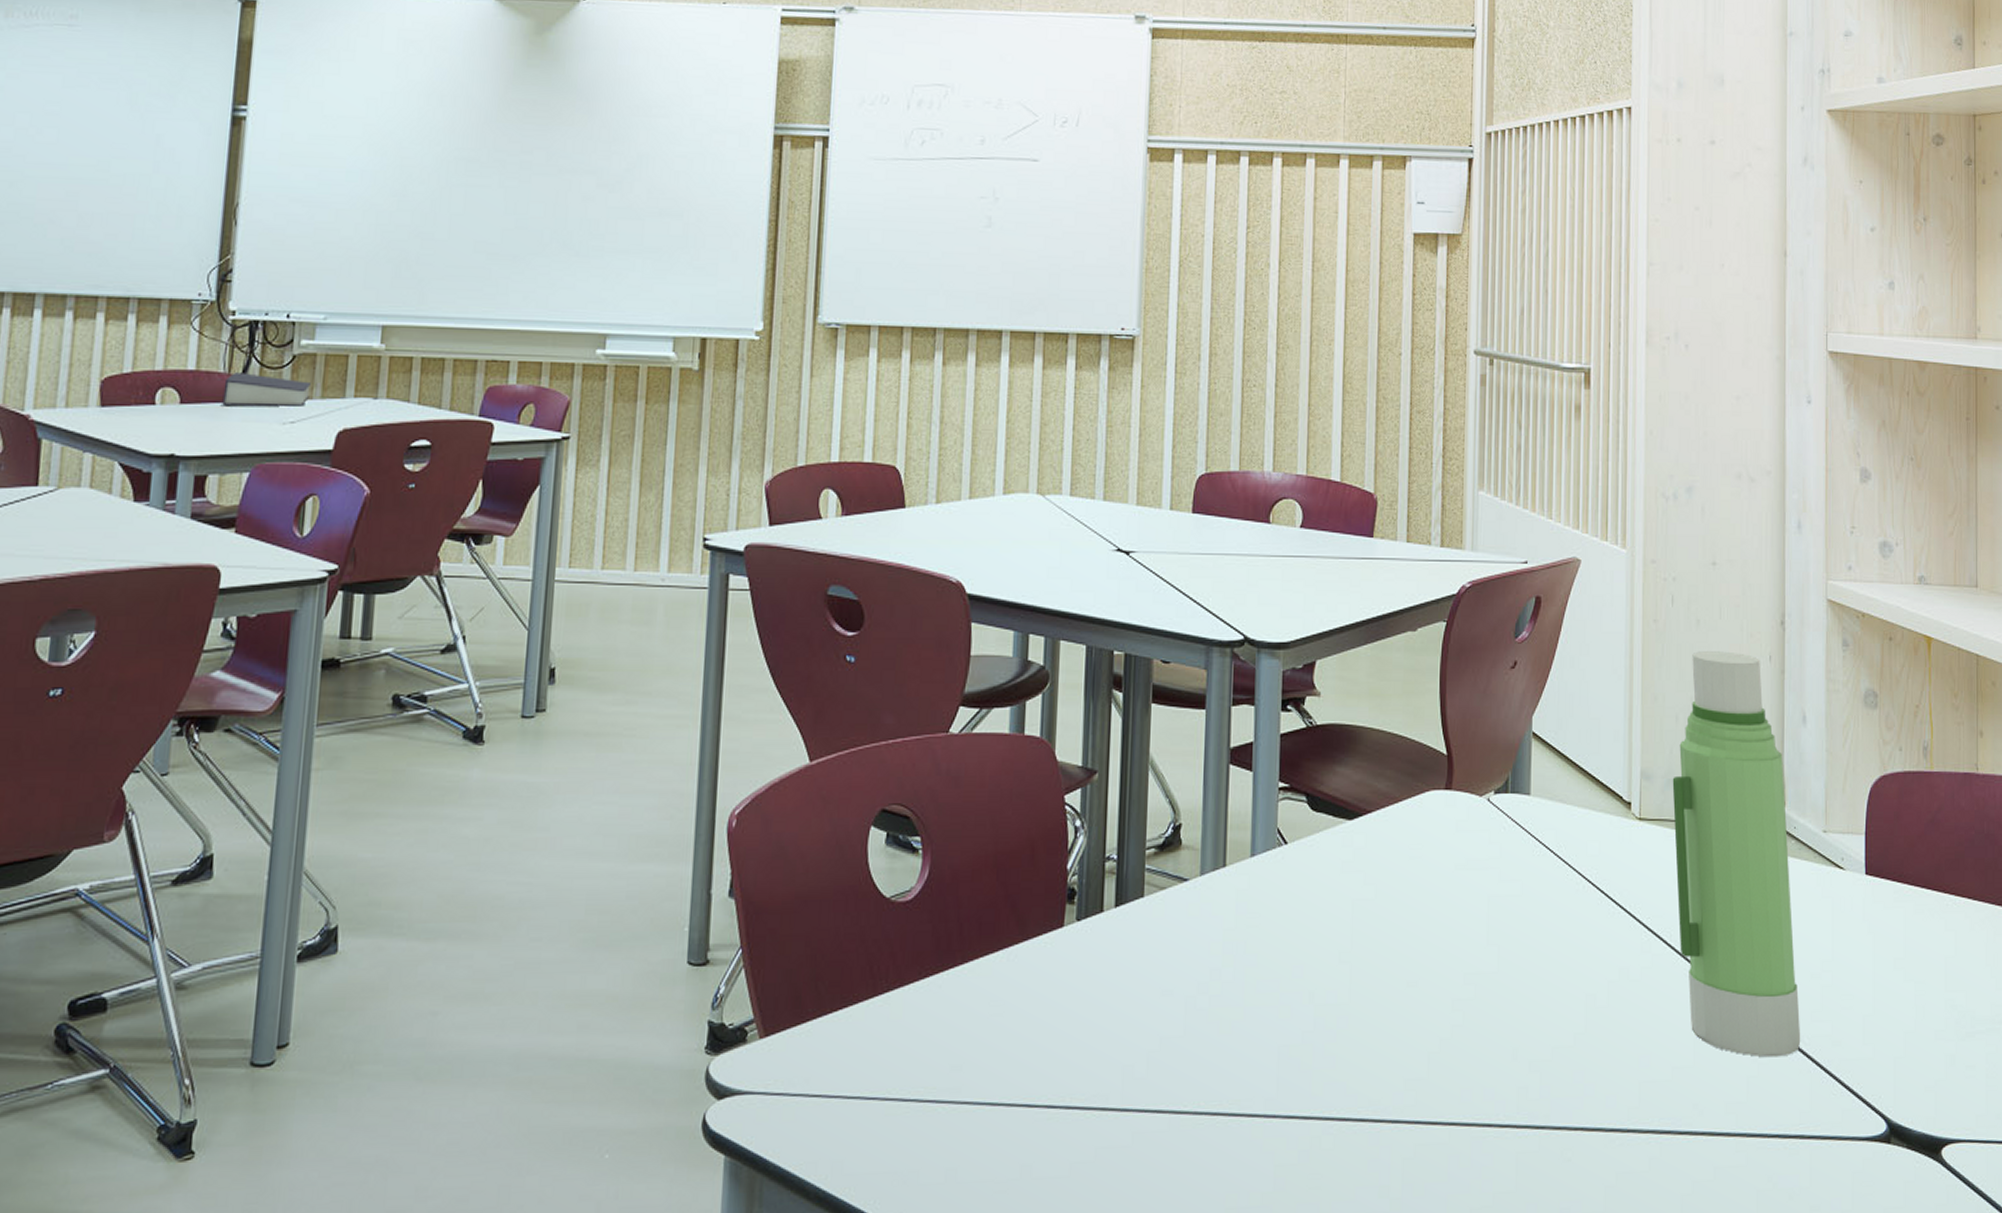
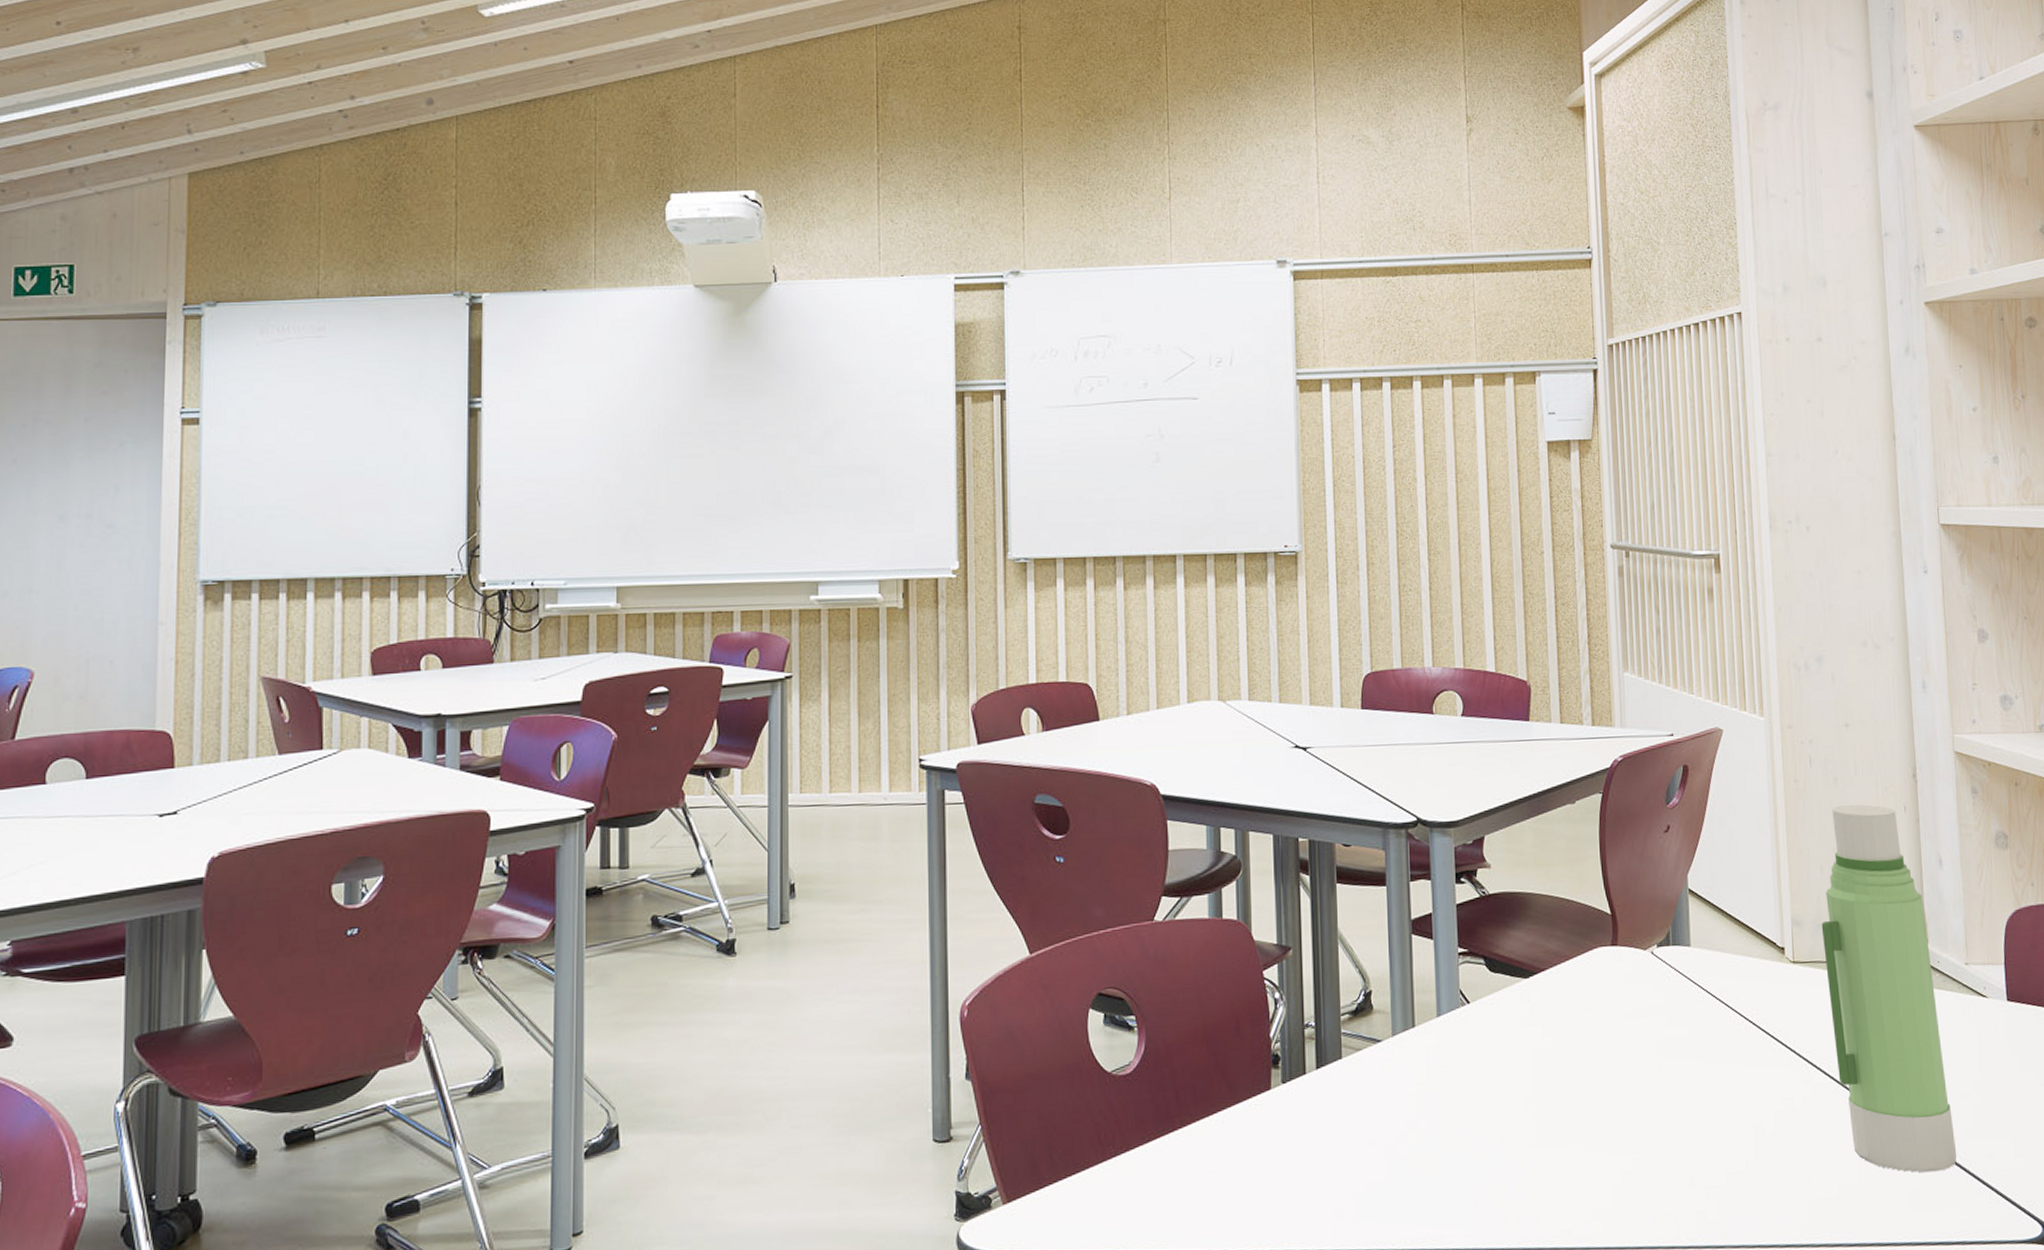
book: present [222,372,312,407] -> none [480,637,558,668]

